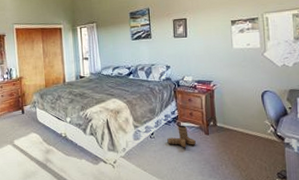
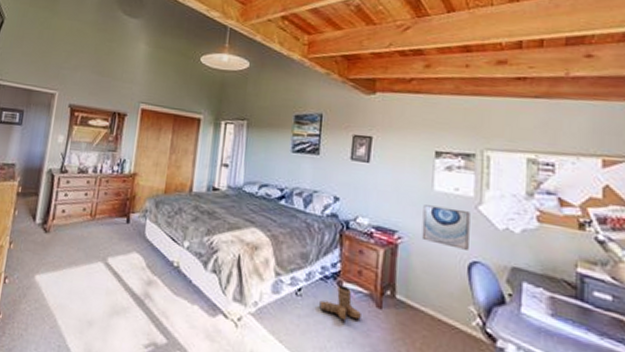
wall art: none [227,58,261,85] -> present [421,205,470,250]

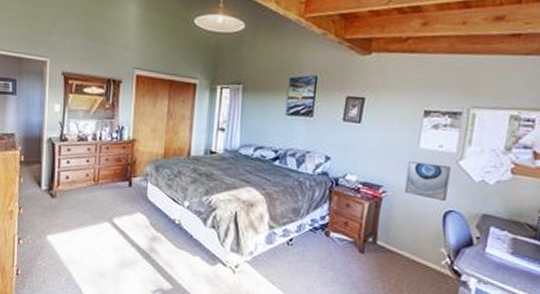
boots: present [319,285,361,321] -> none [308,235,345,265]

